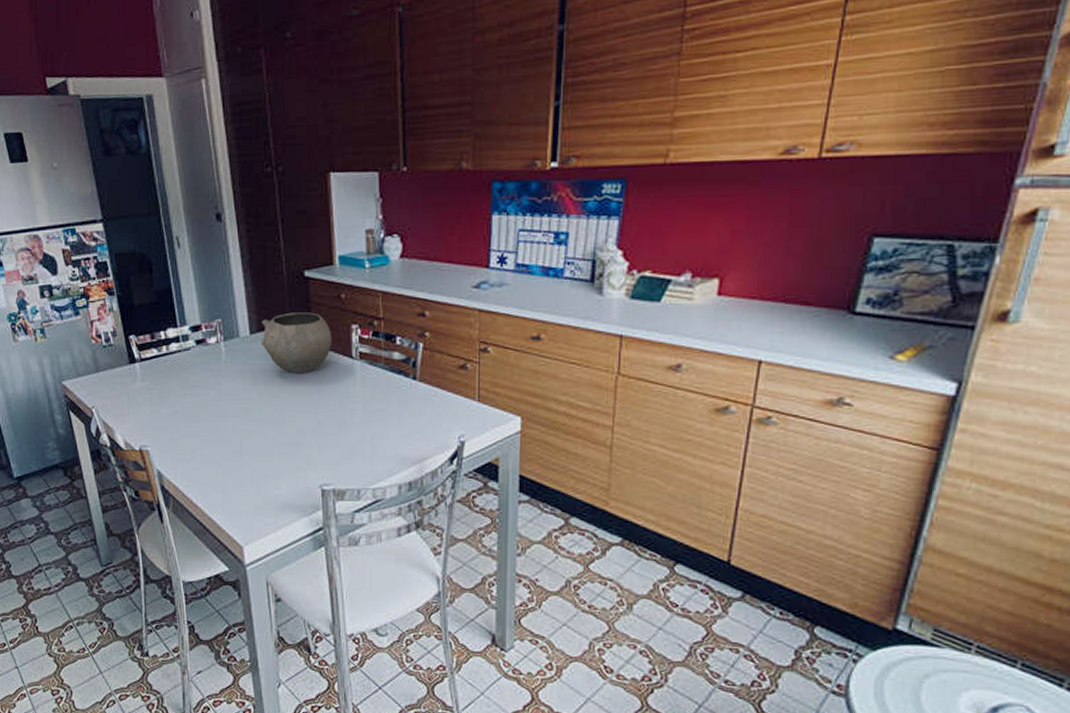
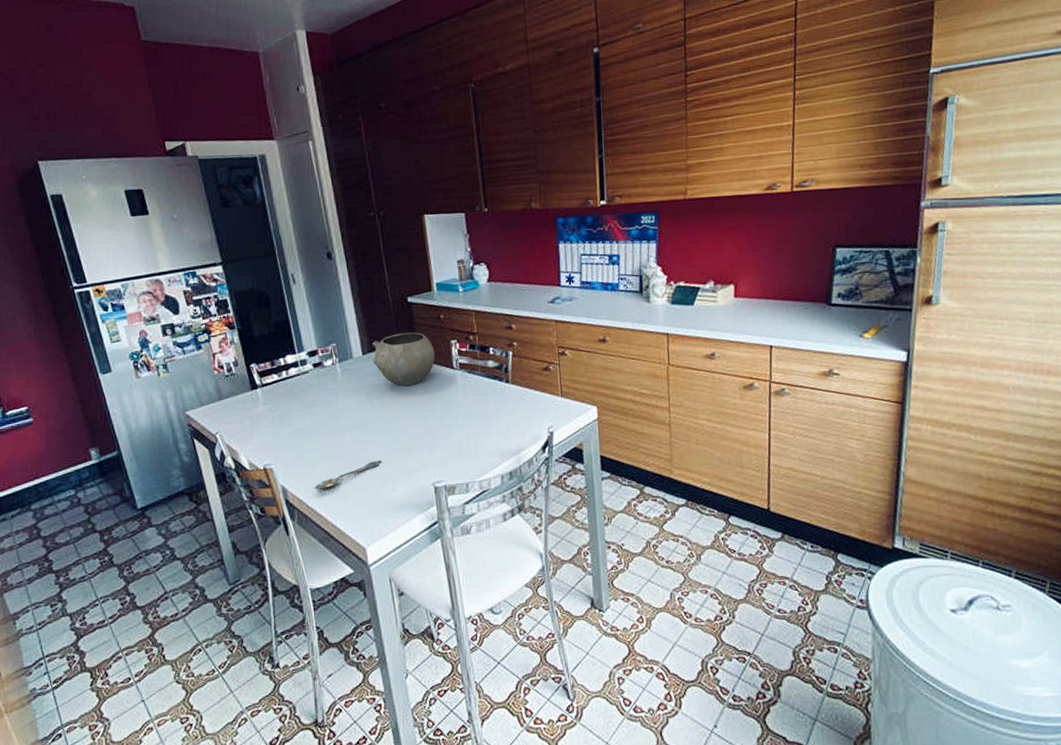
spoon: none [191,453,265,479] -> present [314,460,382,490]

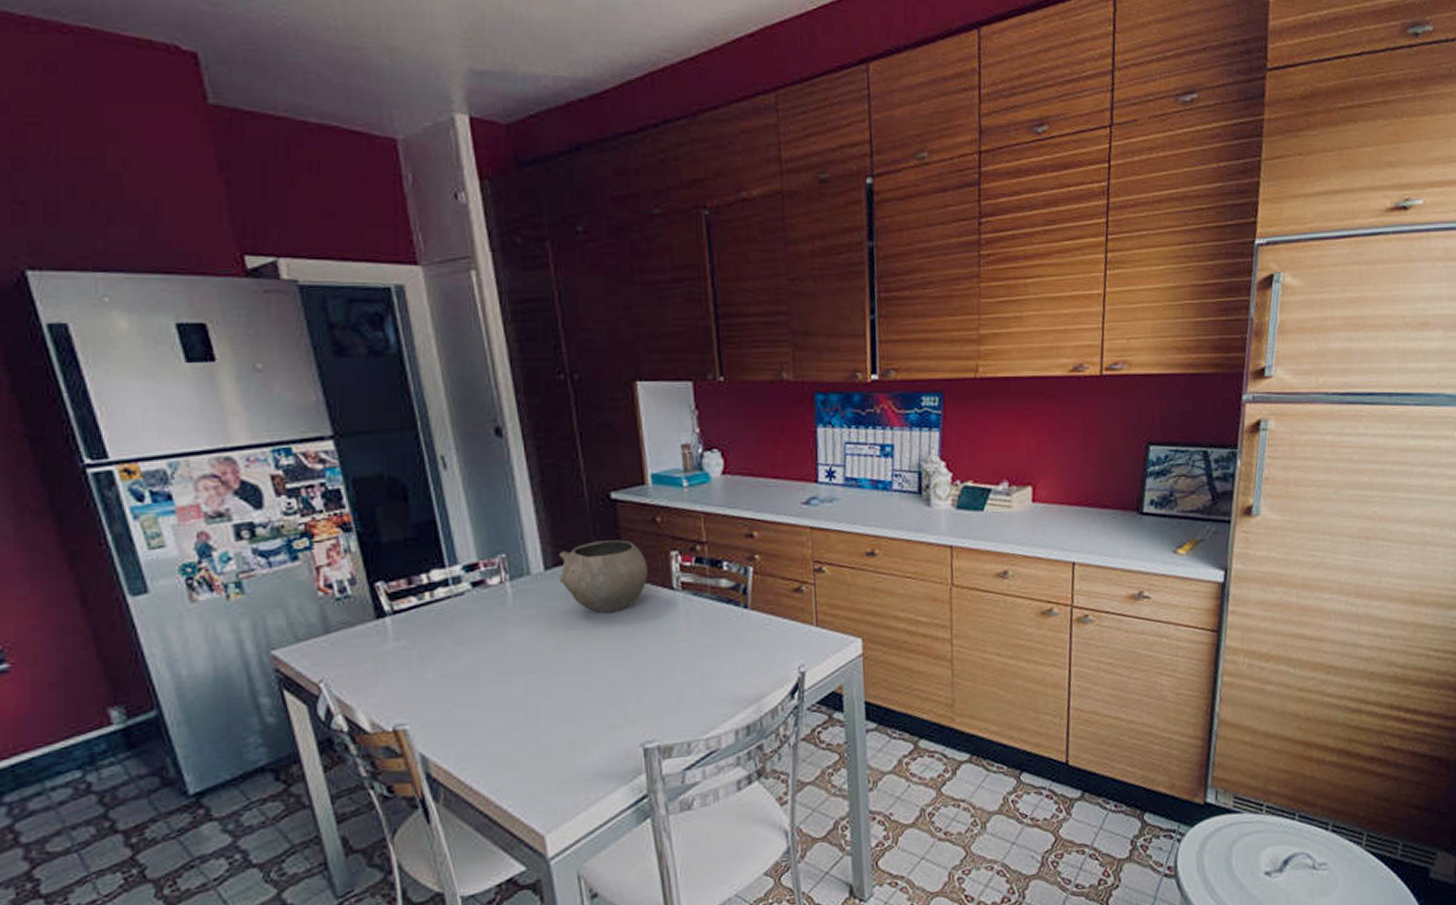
spoon: present [314,460,382,490] -> none [469,714,569,758]

